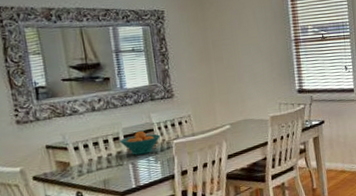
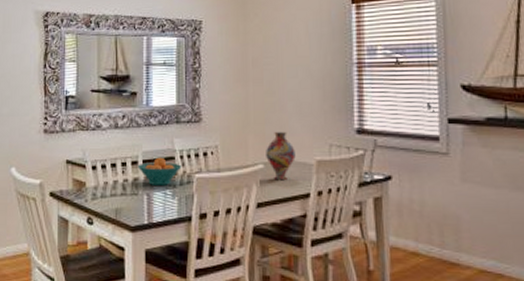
vase: none [230,98,255,135] -> present [266,132,296,179]

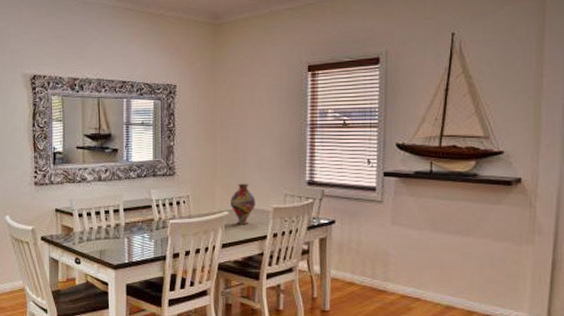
fruit bowl: present [137,157,182,185] -> none [119,206,158,230]

